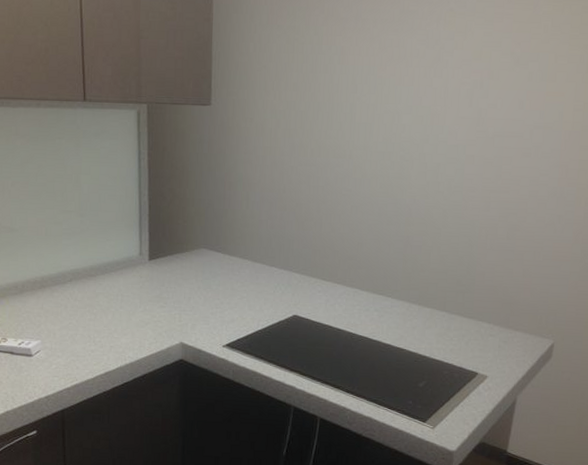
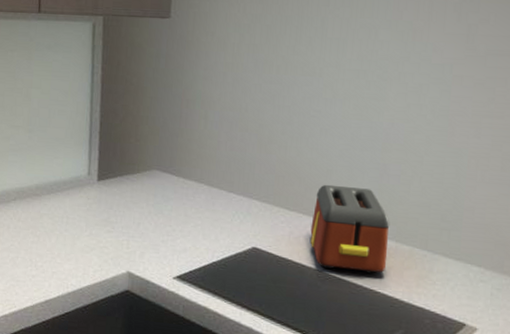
toaster: none [344,256,414,334] -> present [310,184,390,274]

